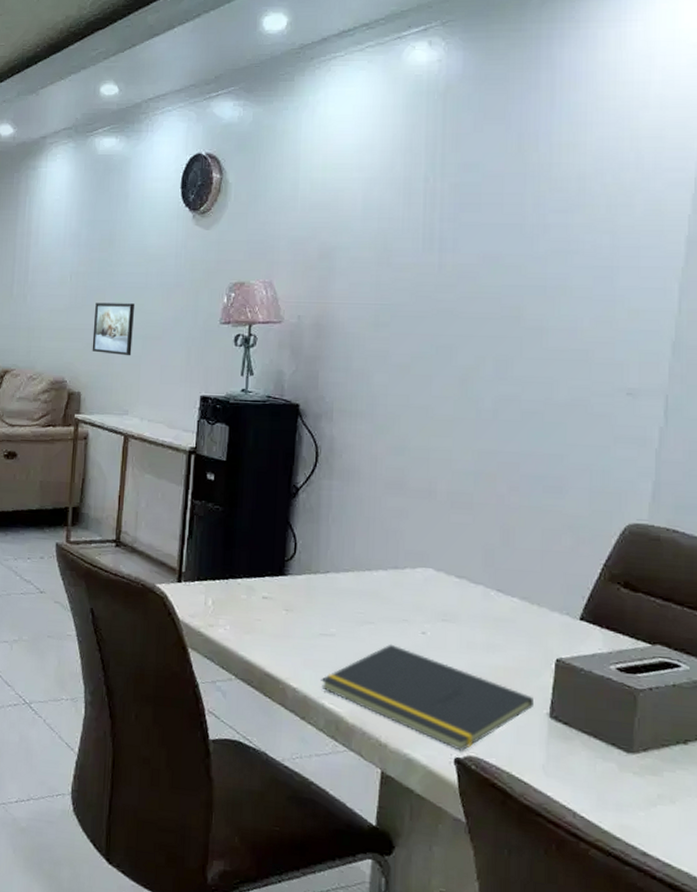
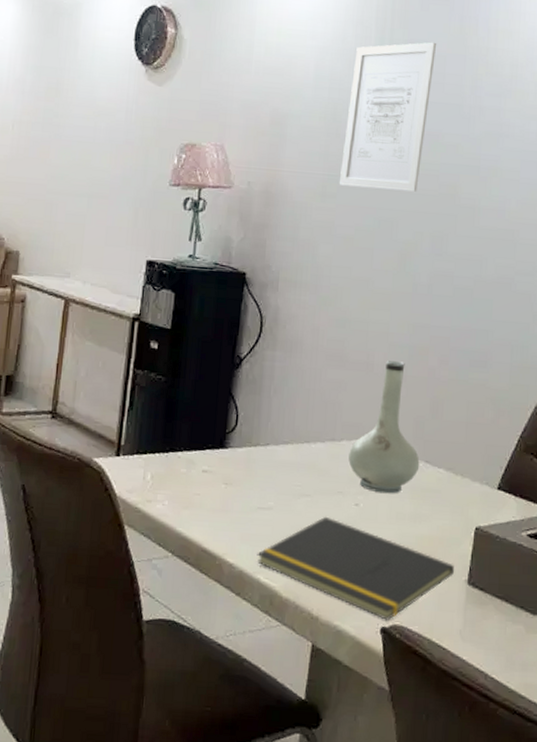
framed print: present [92,302,134,356] -> none [33,155,81,215]
wall art: none [393,163,493,316] -> present [340,42,437,192]
vase: none [413,488,491,623] -> present [348,360,420,494]

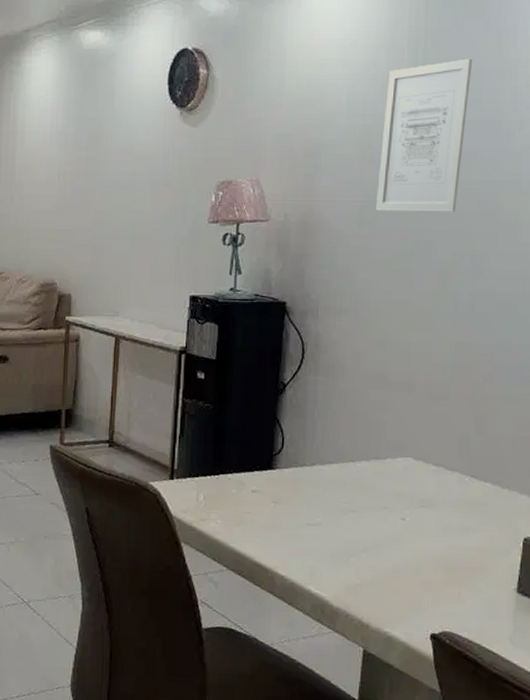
notepad: present [257,516,455,620] -> none [307,530,504,627]
vase: present [348,360,420,494] -> none [394,380,466,508]

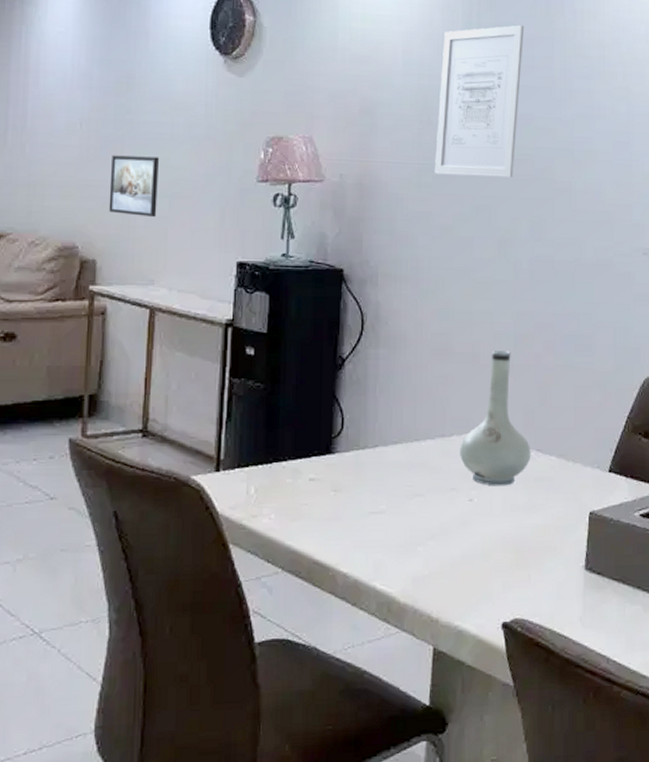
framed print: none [81,203,123,257] -> present [108,155,159,218]
vase: none [394,380,466,508] -> present [460,351,531,486]

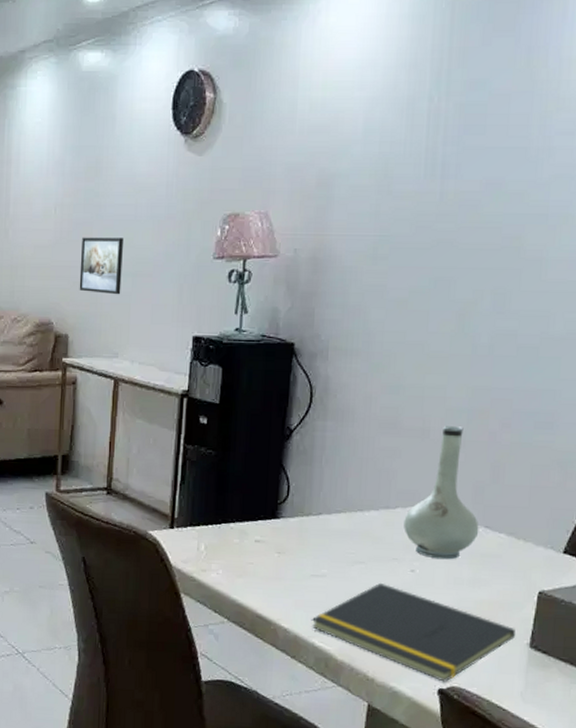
notepad: none [371,515,572,615] -> present [311,582,516,682]
wall art: present [435,25,525,178] -> none [392,80,501,247]

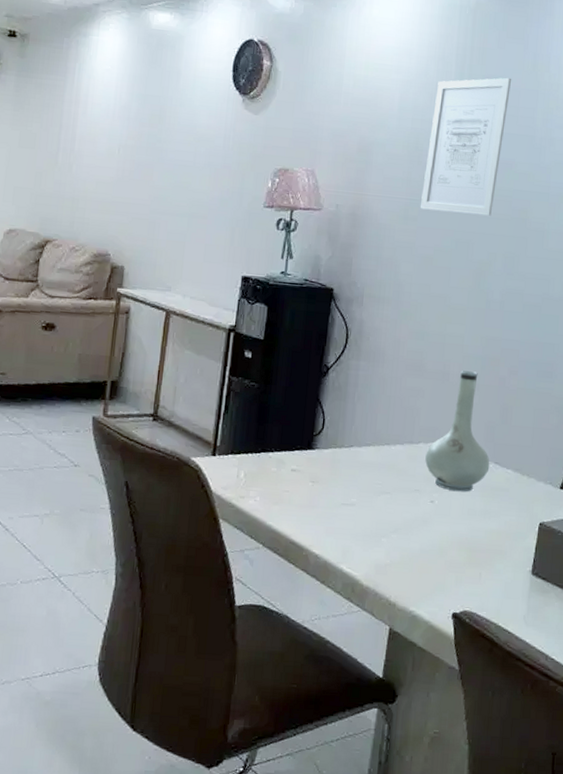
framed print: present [79,237,123,295] -> none [137,177,182,233]
notepad: present [311,582,516,682] -> none [340,512,521,607]
wall art: none [392,80,501,247] -> present [421,77,512,216]

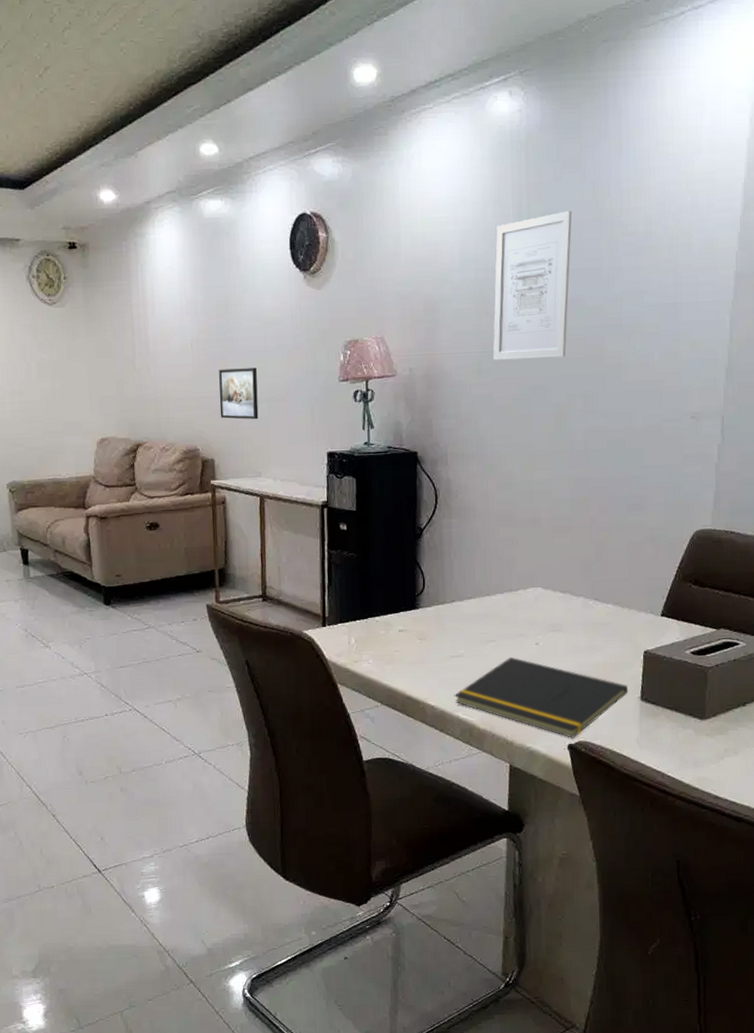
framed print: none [137,177,182,233] -> present [219,368,259,420]
notepad: none [340,512,521,607] -> present [454,656,629,738]
vase: present [425,370,490,492] -> none [526,514,590,632]

